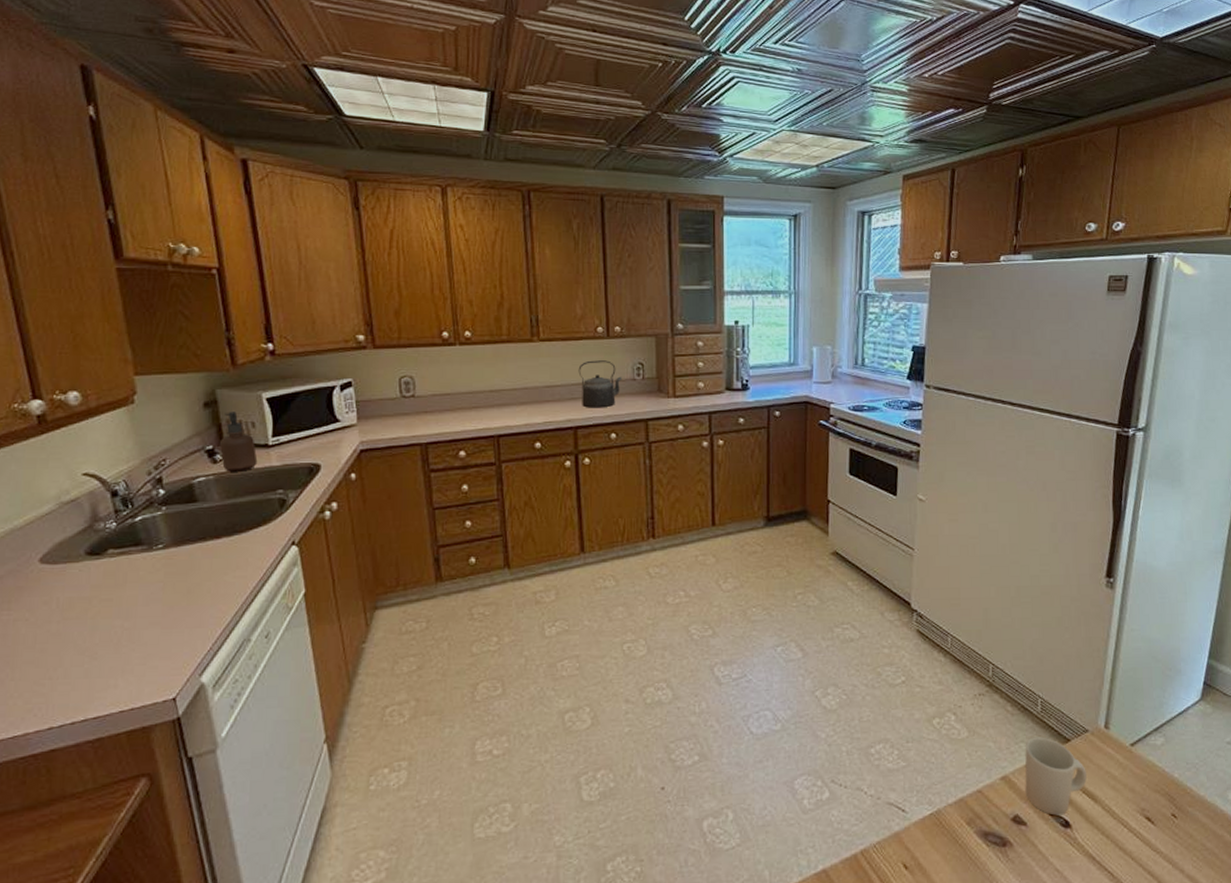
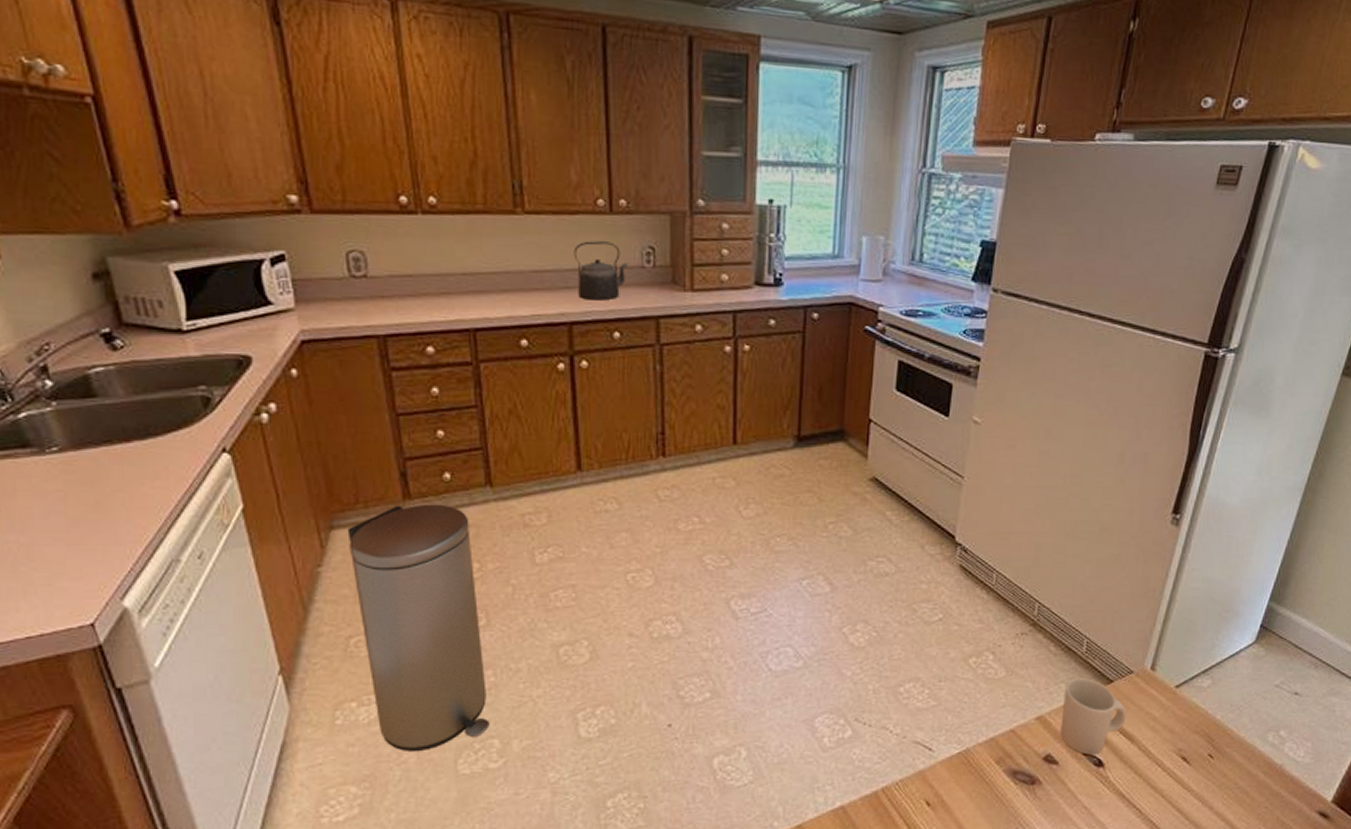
soap dispenser: present [219,412,258,472] -> none [117,286,170,362]
pedal bin: none [388,585,503,816] -> present [347,504,490,751]

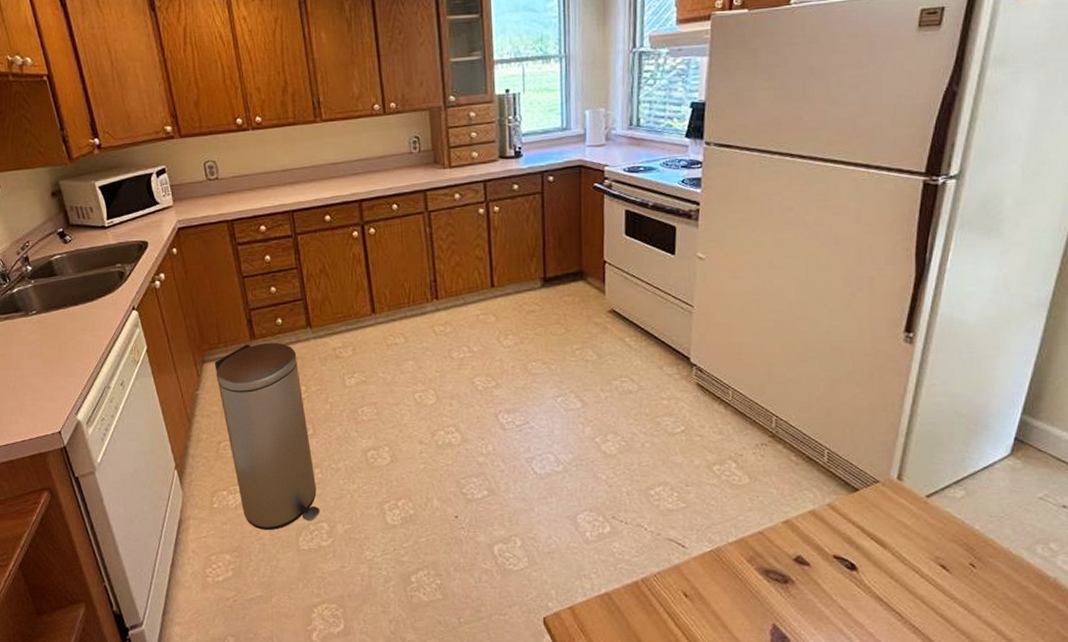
kettle: present [573,241,629,301] -> none [359,136,400,182]
mug: present [1060,677,1127,755] -> none [808,485,876,559]

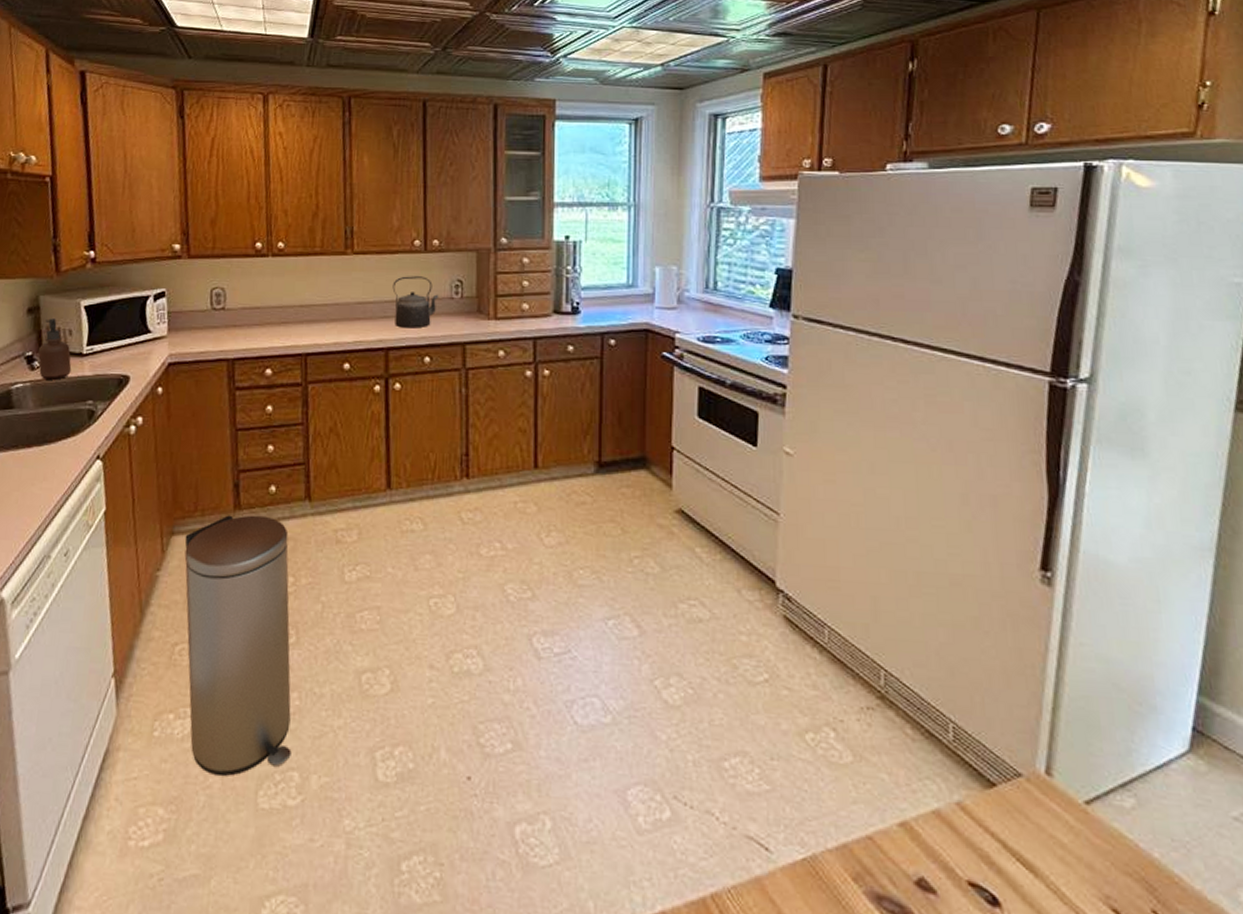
soap dispenser: none [67,199,98,250] -> present [37,318,72,380]
kettle: none [359,136,400,182] -> present [392,276,439,329]

